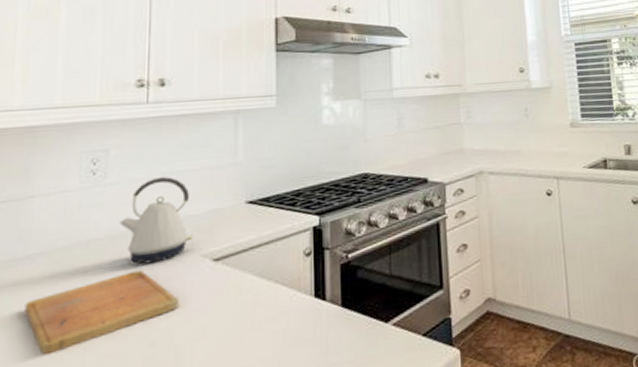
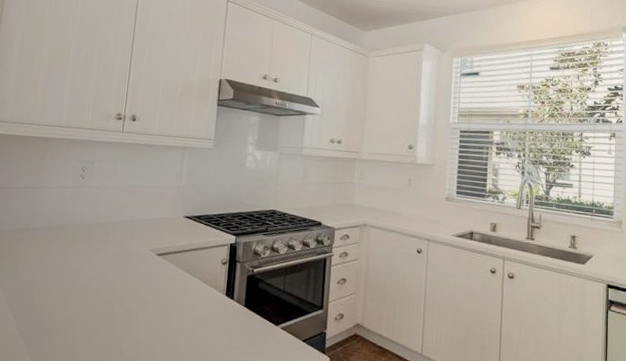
cutting board: present [24,270,178,356] -> none [32,251,131,298]
kettle: present [119,177,193,264] -> none [96,188,145,249]

